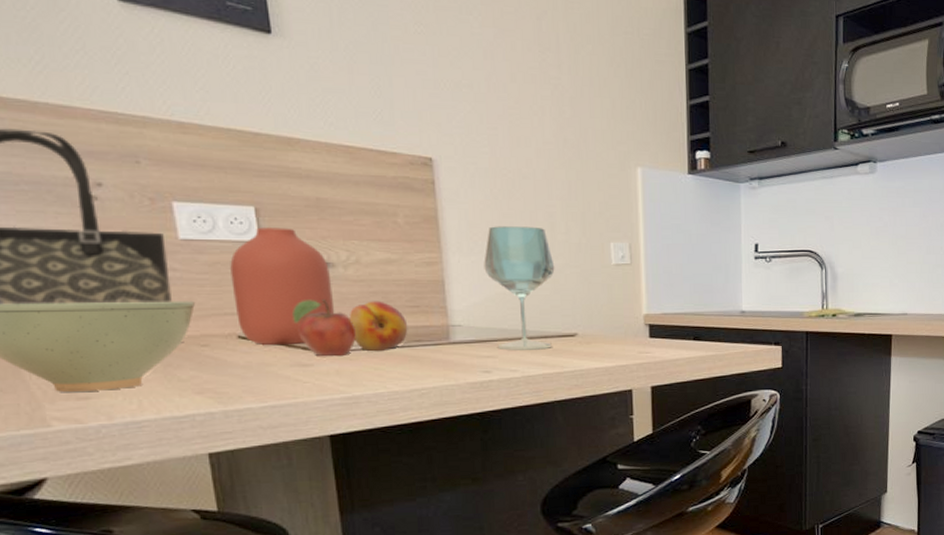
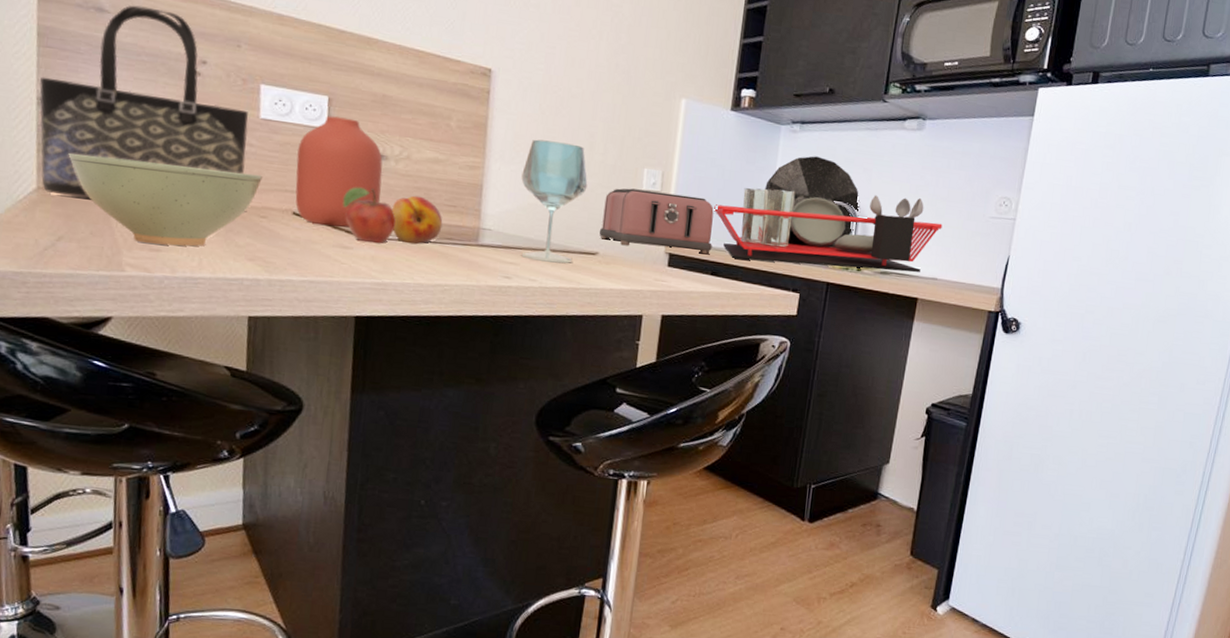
toaster: none [575,265,691,323] -> present [600,188,714,255]
dish rack: none [686,210,905,322] -> present [714,156,943,273]

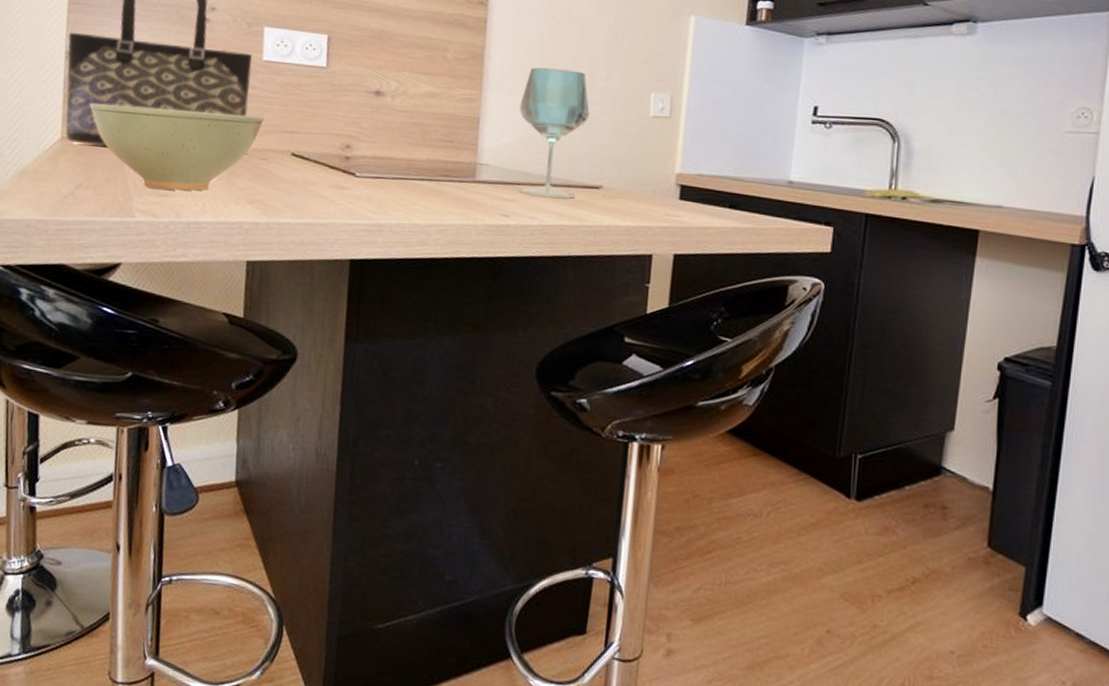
vase: present [295,115,383,228] -> none [294,54,379,168]
fruit: present [343,187,396,244] -> none [339,125,392,183]
fruit: present [391,195,443,245] -> none [387,131,439,183]
toaster: present [600,188,714,255] -> none [603,115,730,186]
dish rack: present [714,156,943,273] -> none [730,70,1005,201]

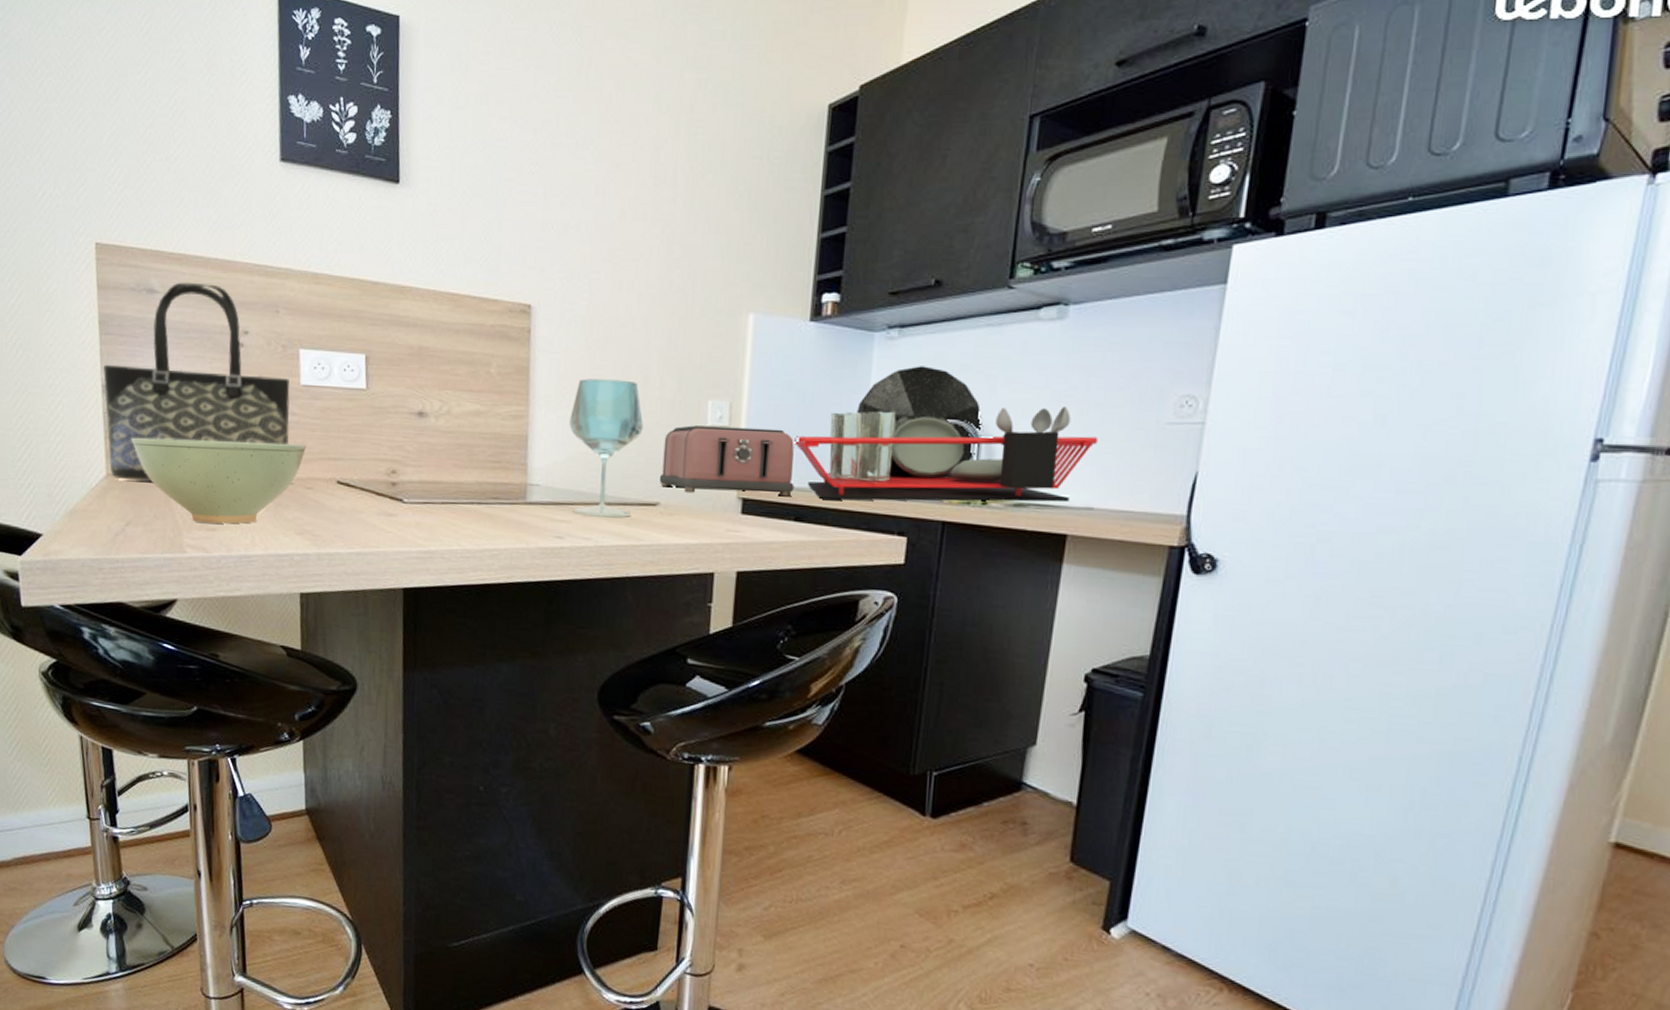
toaster: none [603,115,730,186] -> present [660,425,794,497]
dish rack: none [730,70,1005,201] -> present [794,366,1098,503]

